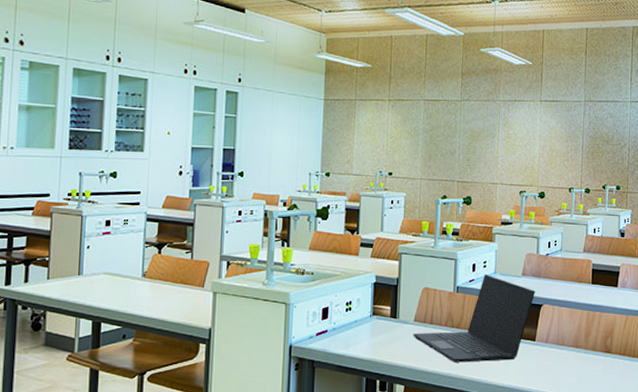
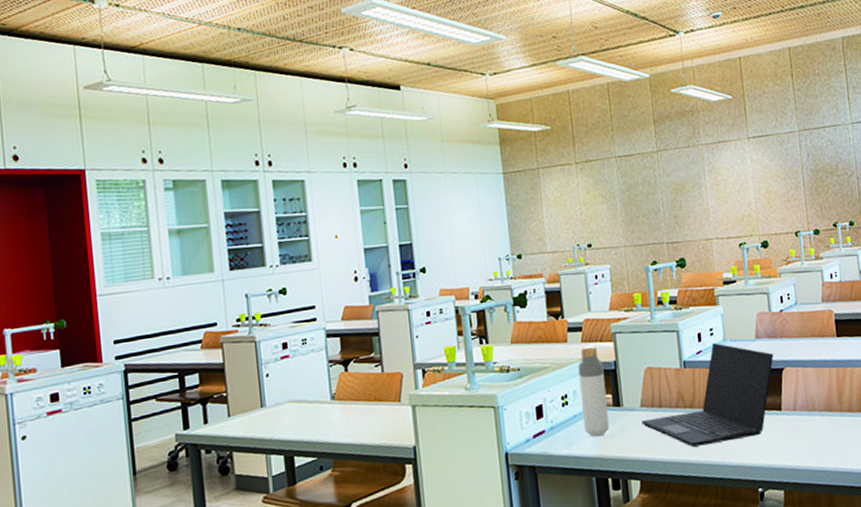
bottle: none [362,261,387,341] -> present [578,345,610,436]

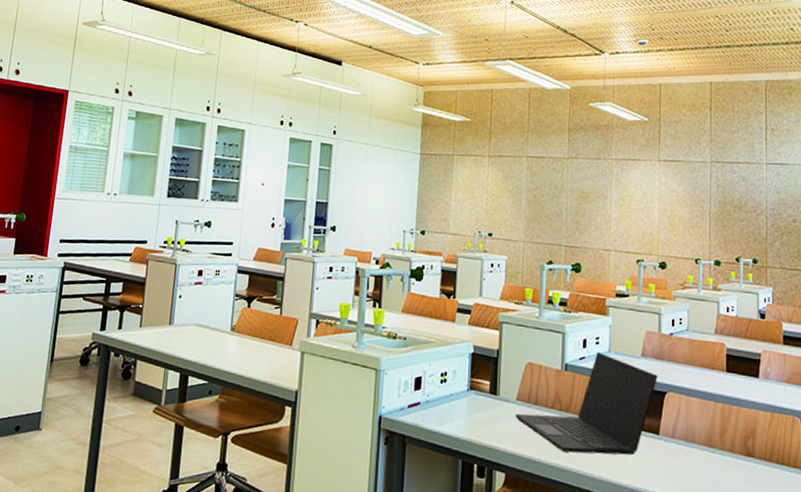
bottle: present [578,345,610,436] -> none [458,329,486,420]

